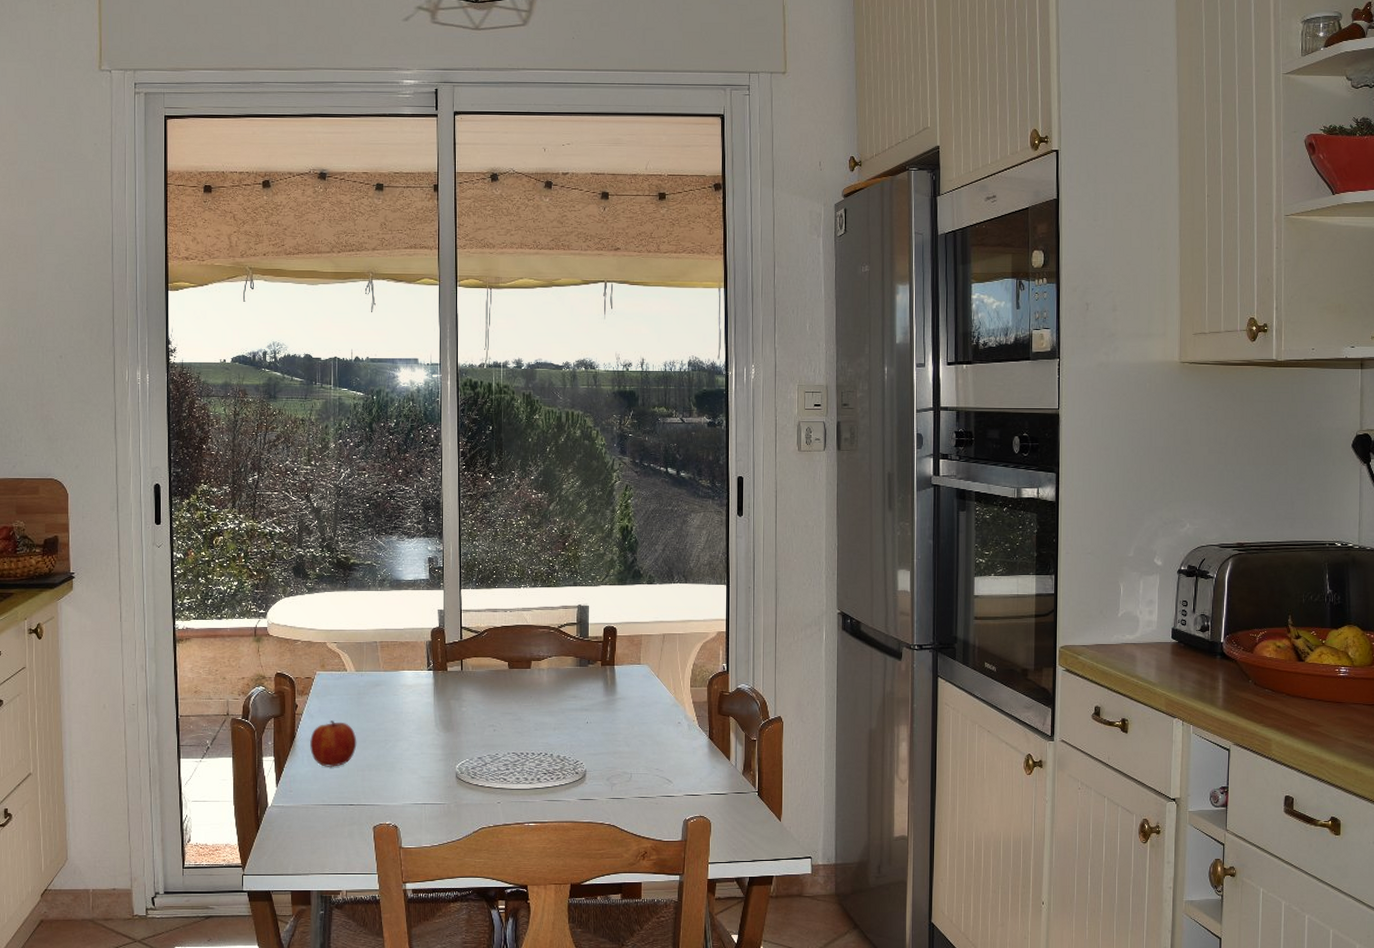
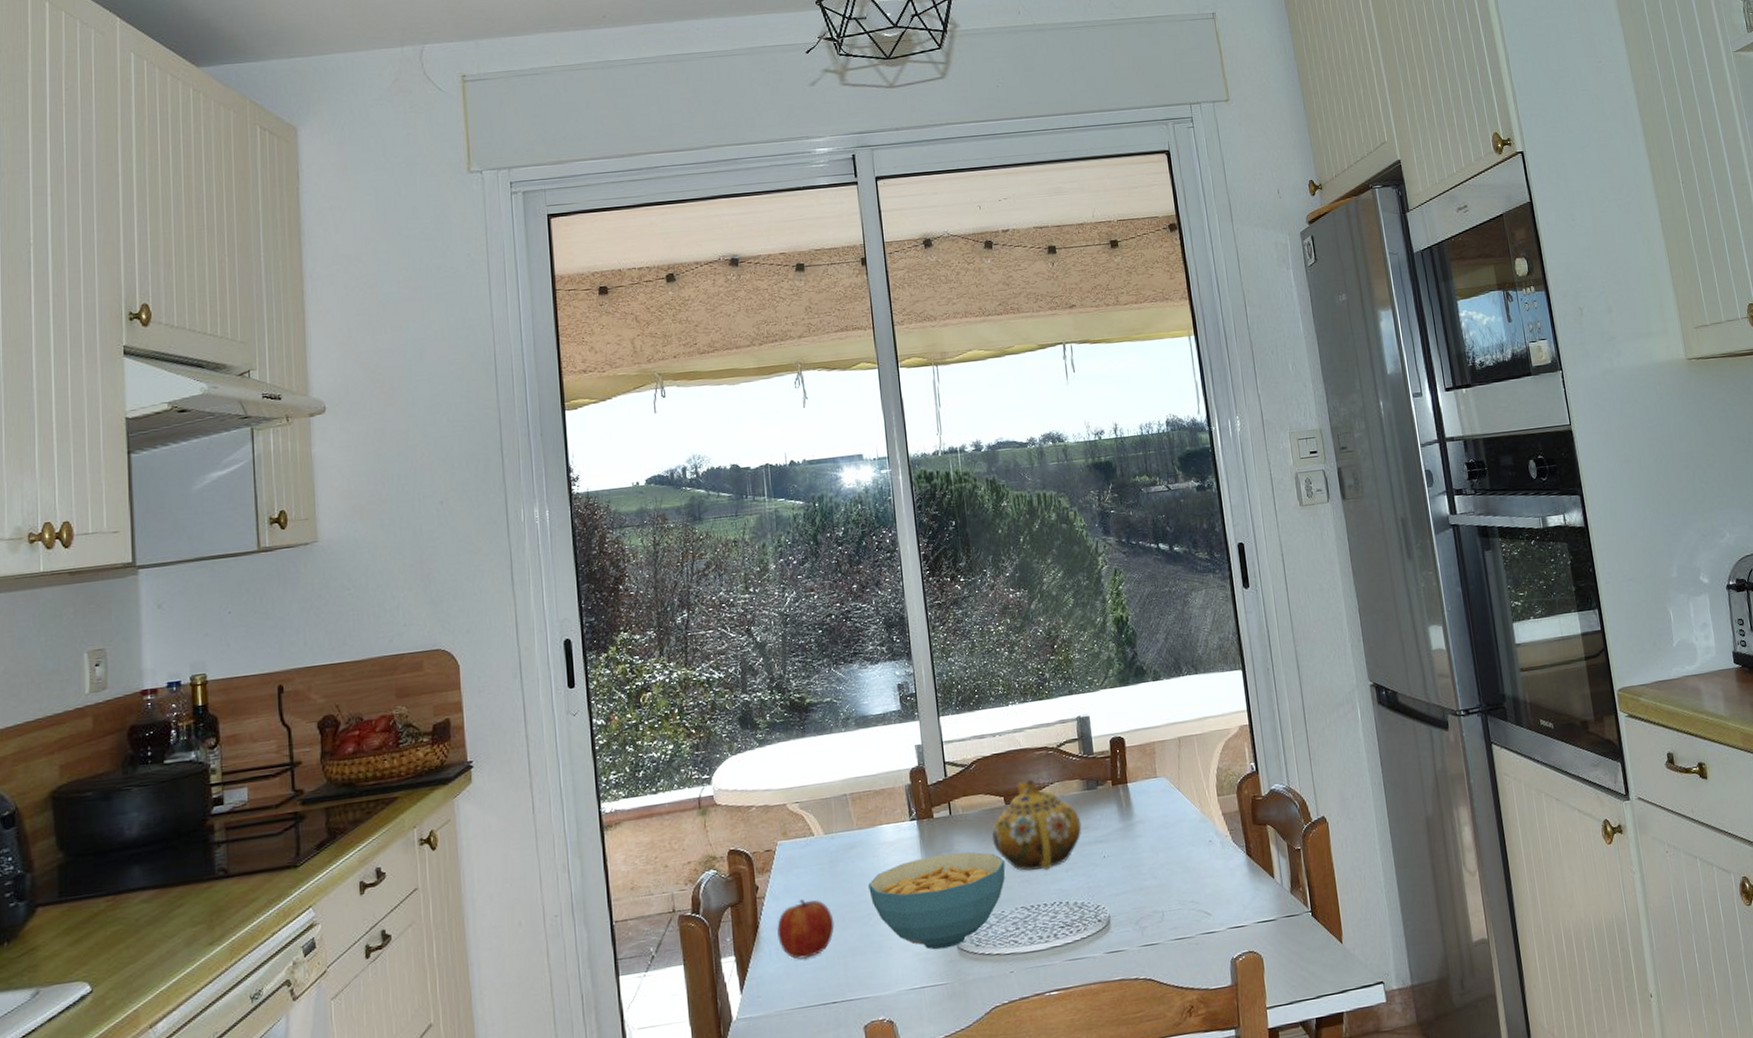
cereal bowl: none [388,701,503,776] -> present [868,851,1006,950]
teapot: none [494,651,571,727] -> present [991,779,1082,871]

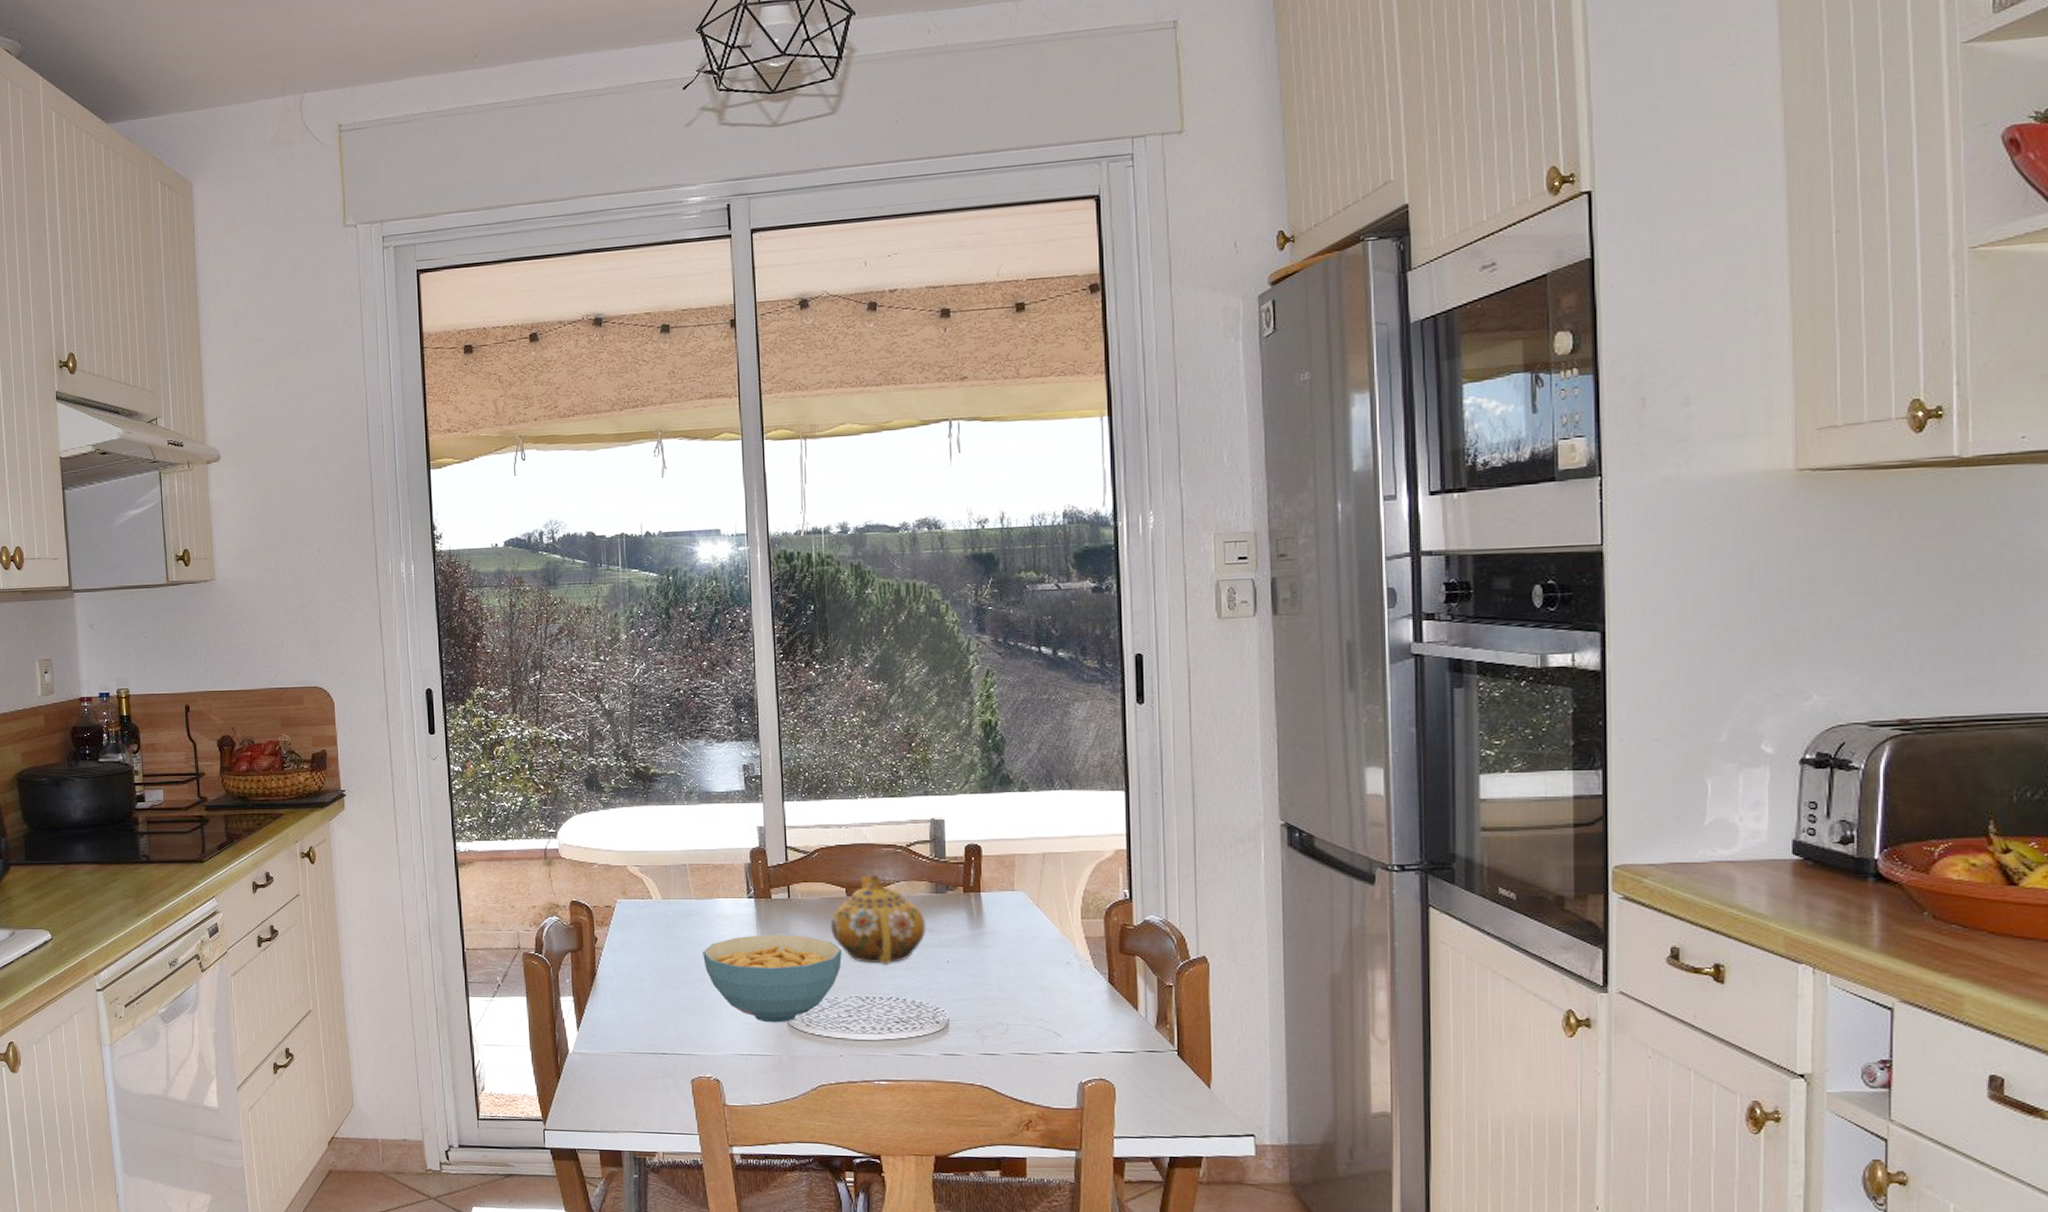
fruit: present [777,899,835,960] -> none [613,956,668,1011]

